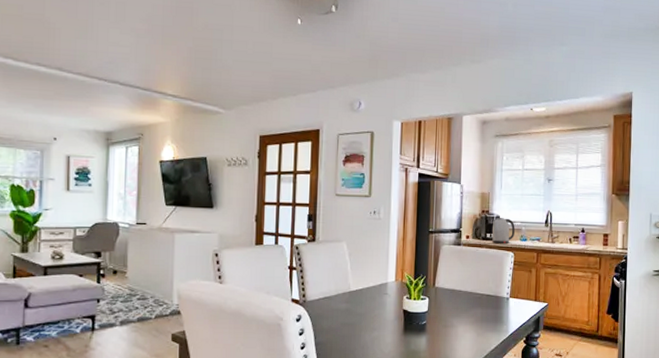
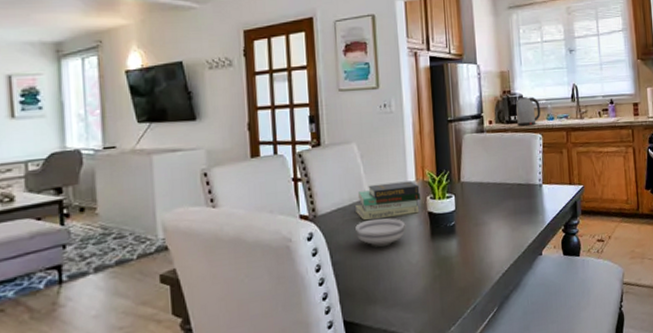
bowl: none [338,310,382,334] -> present [355,218,405,247]
books: none [340,280,398,311] -> present [355,181,420,221]

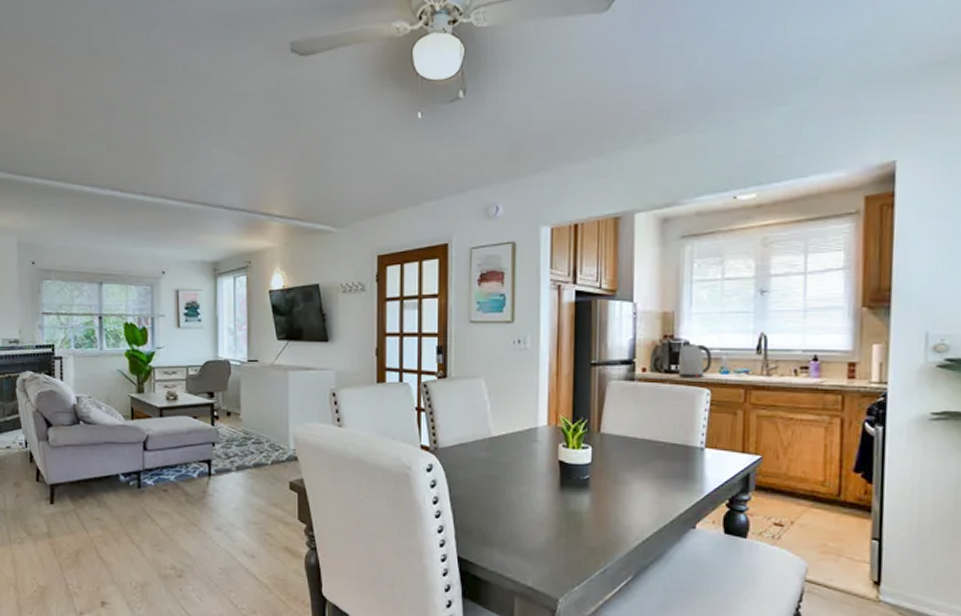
books: present [355,181,420,221] -> none [479,424,551,461]
bowl: present [355,218,405,247] -> none [477,459,531,489]

